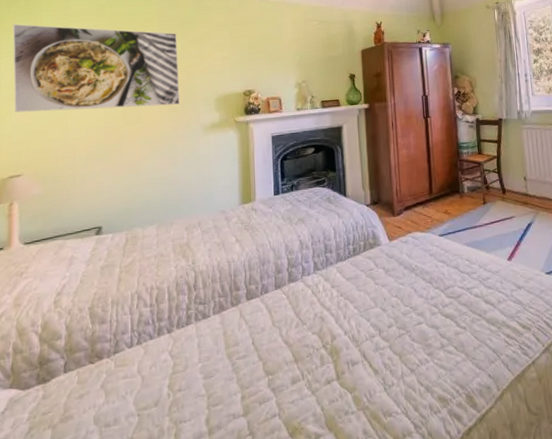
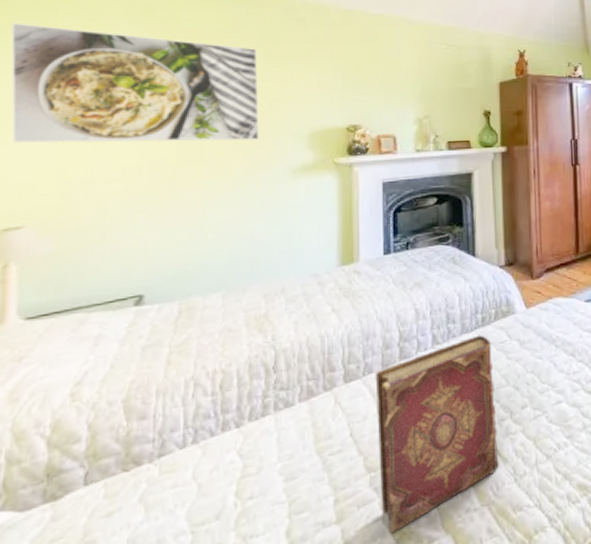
hardback book: none [270,263,371,428] -> present [375,335,499,534]

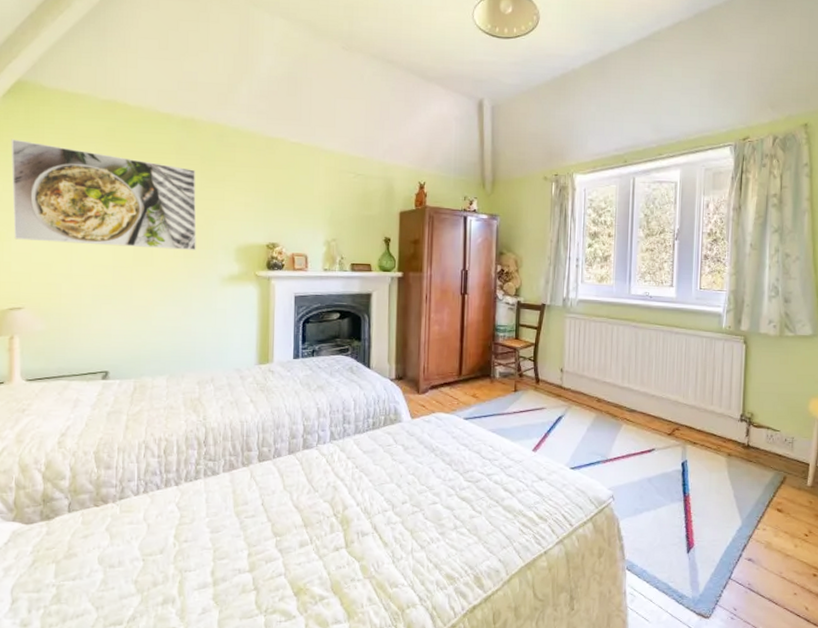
hardback book: present [375,335,499,534] -> none [283,437,381,587]

